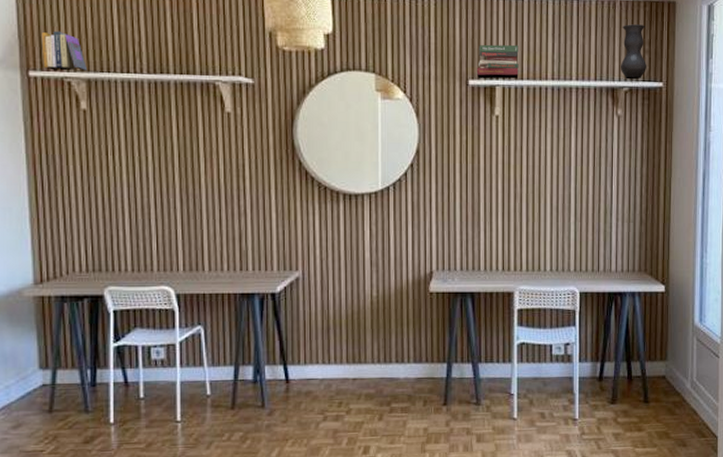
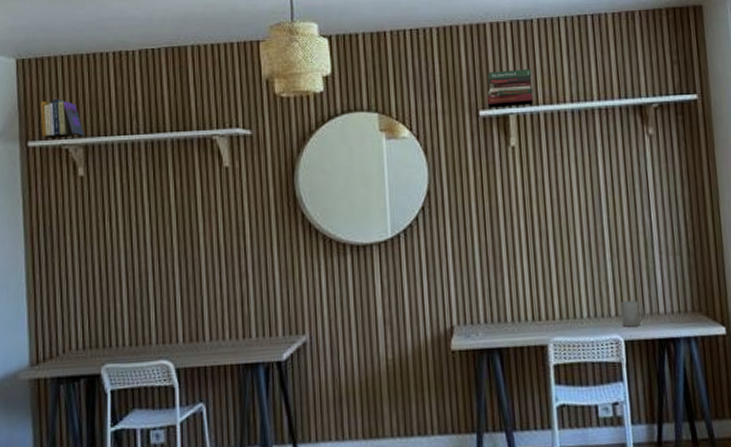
mug: none [579,259,599,281] -> present [620,300,645,327]
vase: present [620,24,647,80] -> none [644,34,678,95]

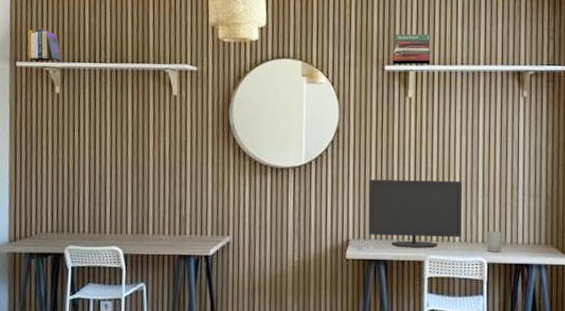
monitor: none [471,242,590,331] -> present [368,179,462,249]

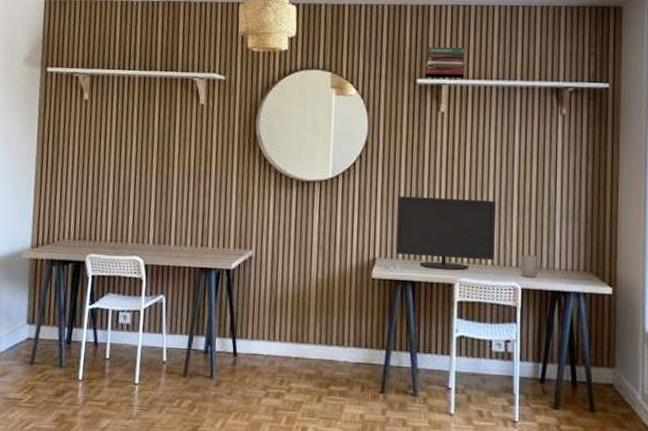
books: present [28,28,63,62] -> none [58,34,93,68]

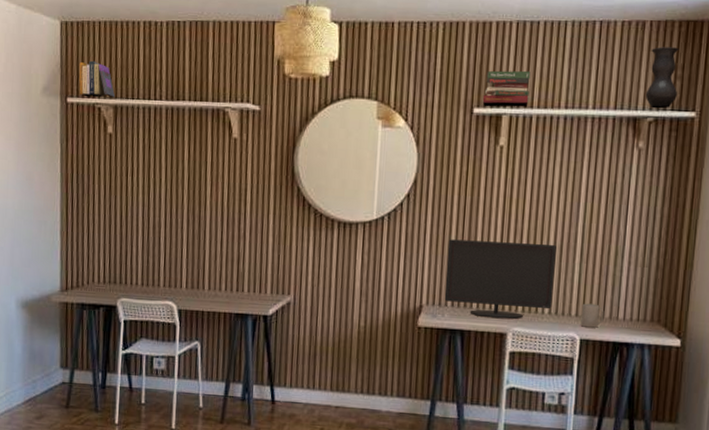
books: none [58,34,93,68] -> present [79,60,116,98]
vase: none [565,28,593,81] -> present [645,47,679,109]

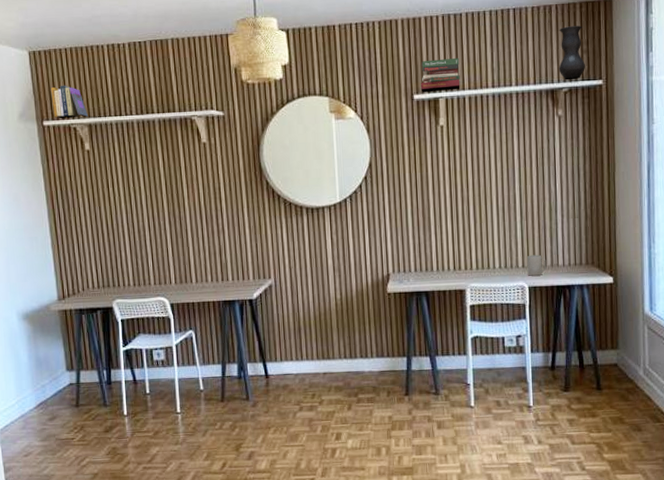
monitor: present [444,239,557,320] -> none [405,207,501,278]

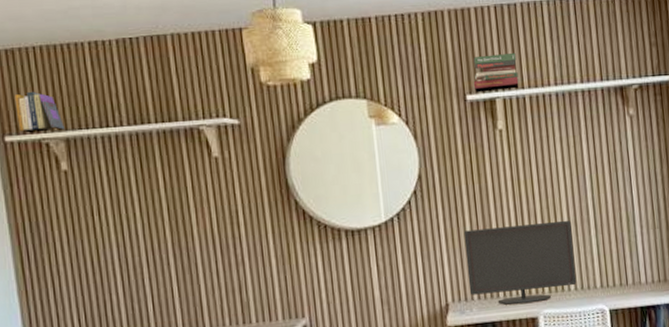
monitor: none [405,207,501,278] -> present [463,220,577,305]
mug: present [526,254,547,276] -> none [605,272,628,297]
vase: present [558,26,586,80] -> none [624,16,656,76]

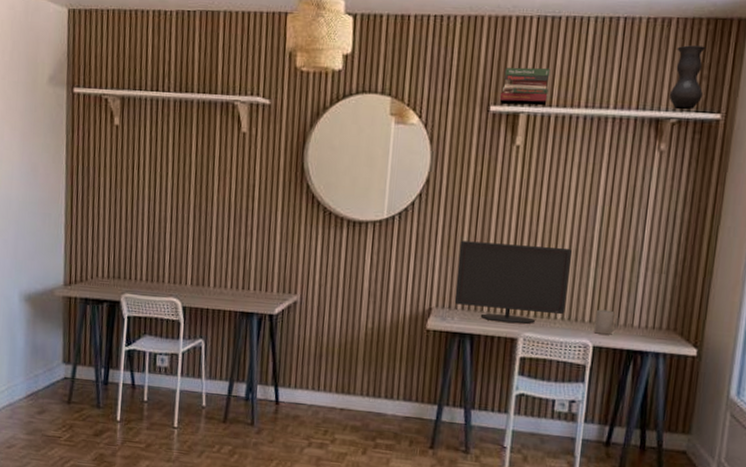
books: present [14,91,66,134] -> none [86,50,123,89]
mug: none [605,272,628,297] -> present [594,309,619,335]
vase: none [624,16,656,76] -> present [669,45,706,110]

